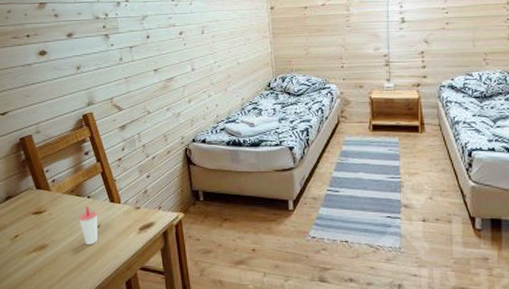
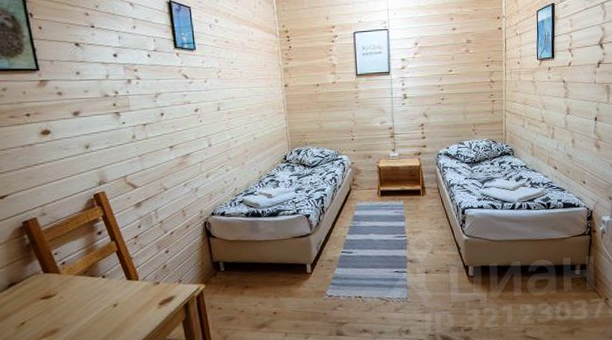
cup: present [78,206,98,245] -> none [93,286,115,324]

